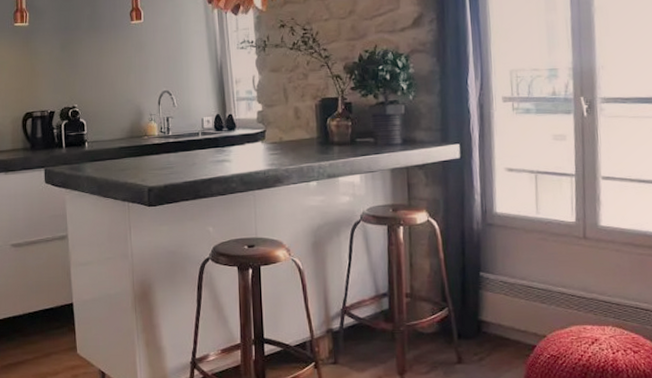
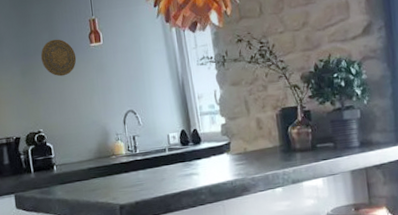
decorative plate: none [81,14,116,53] -> present [40,39,77,77]

